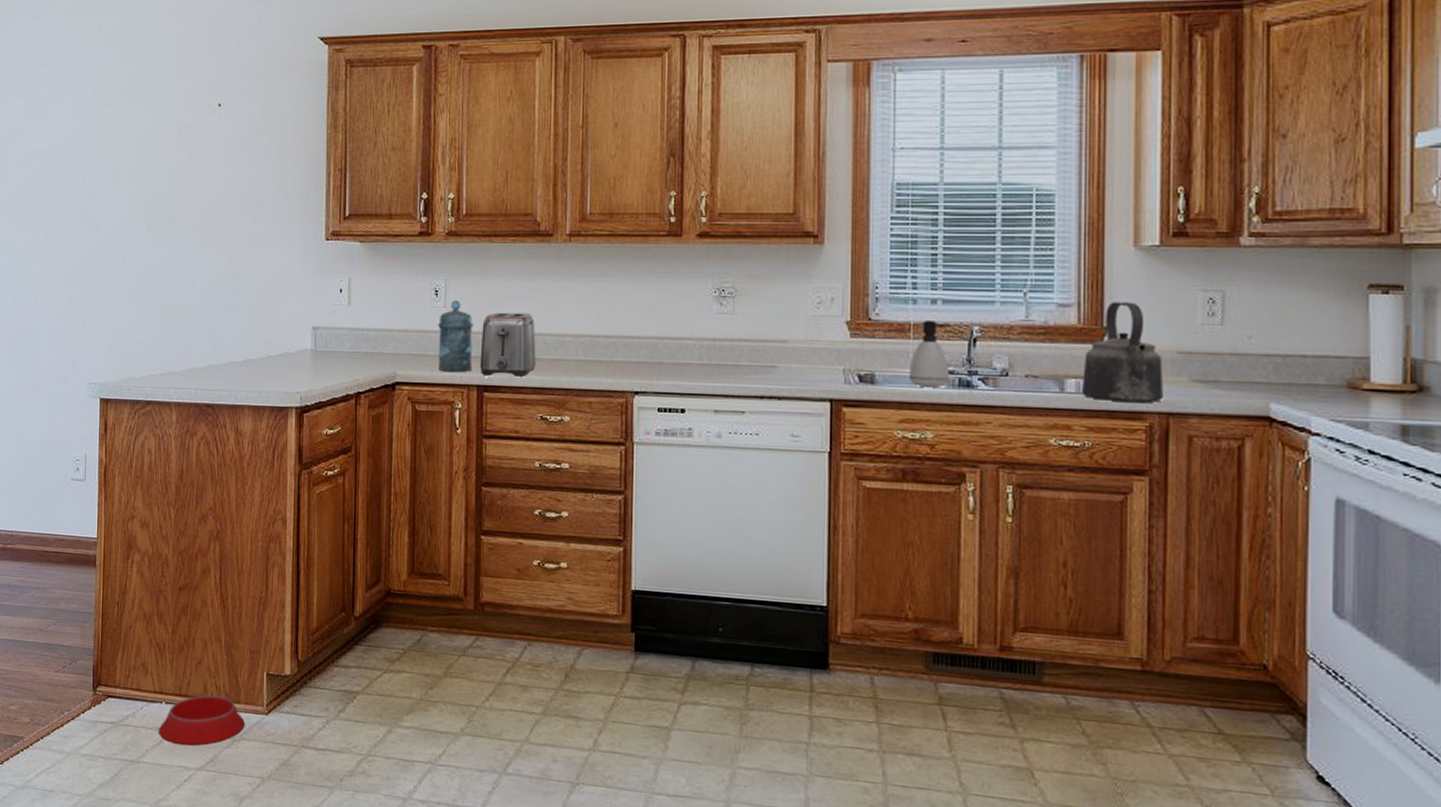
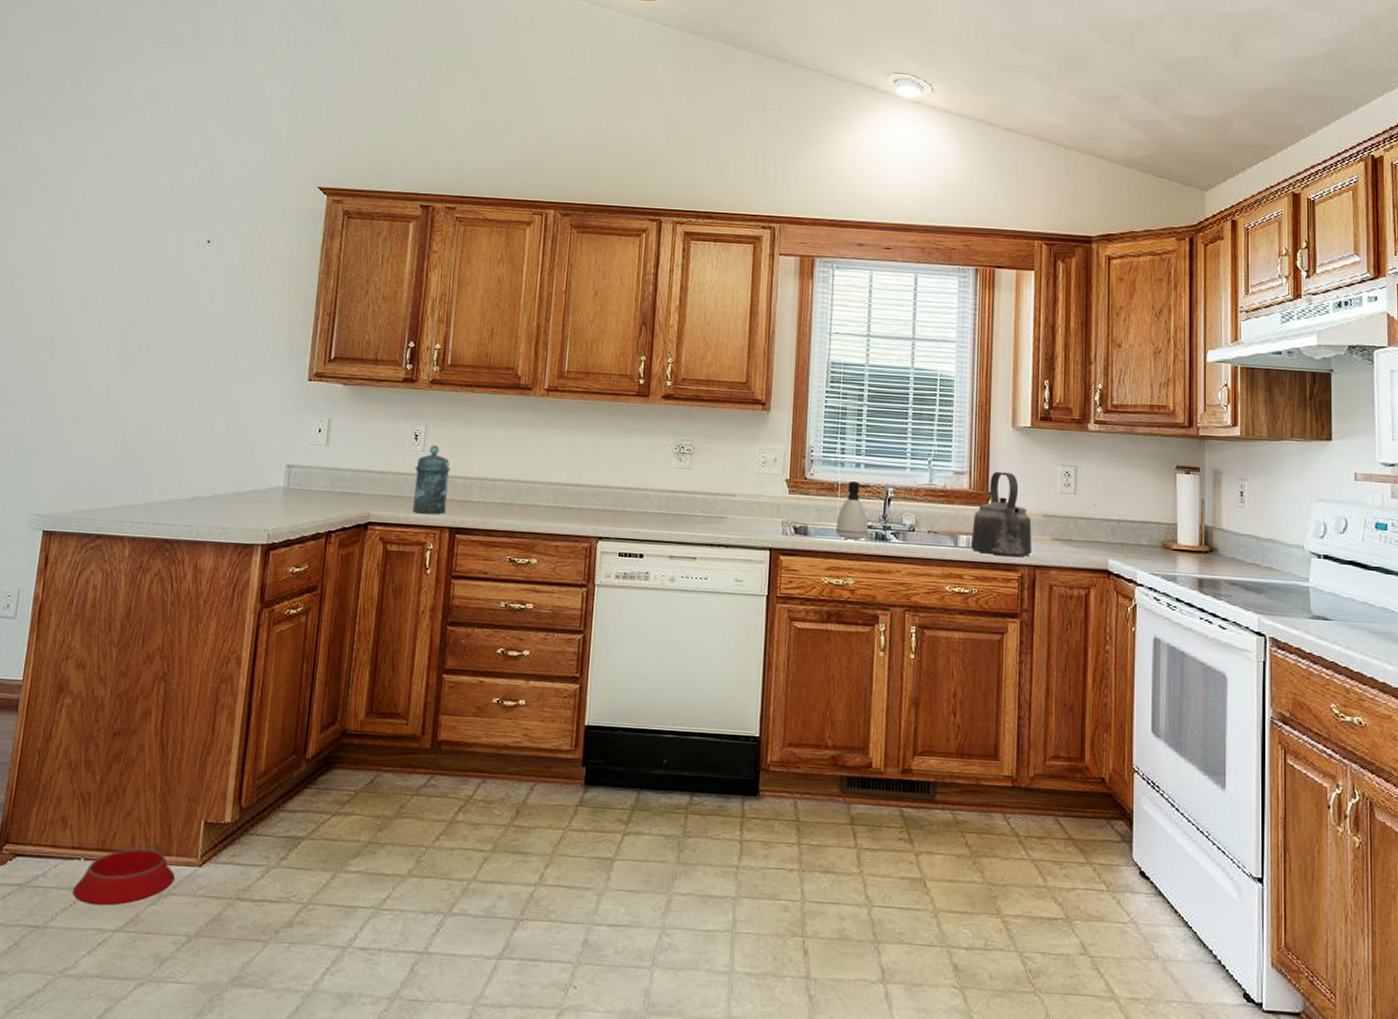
toaster: present [480,312,536,378] -> none [453,458,510,521]

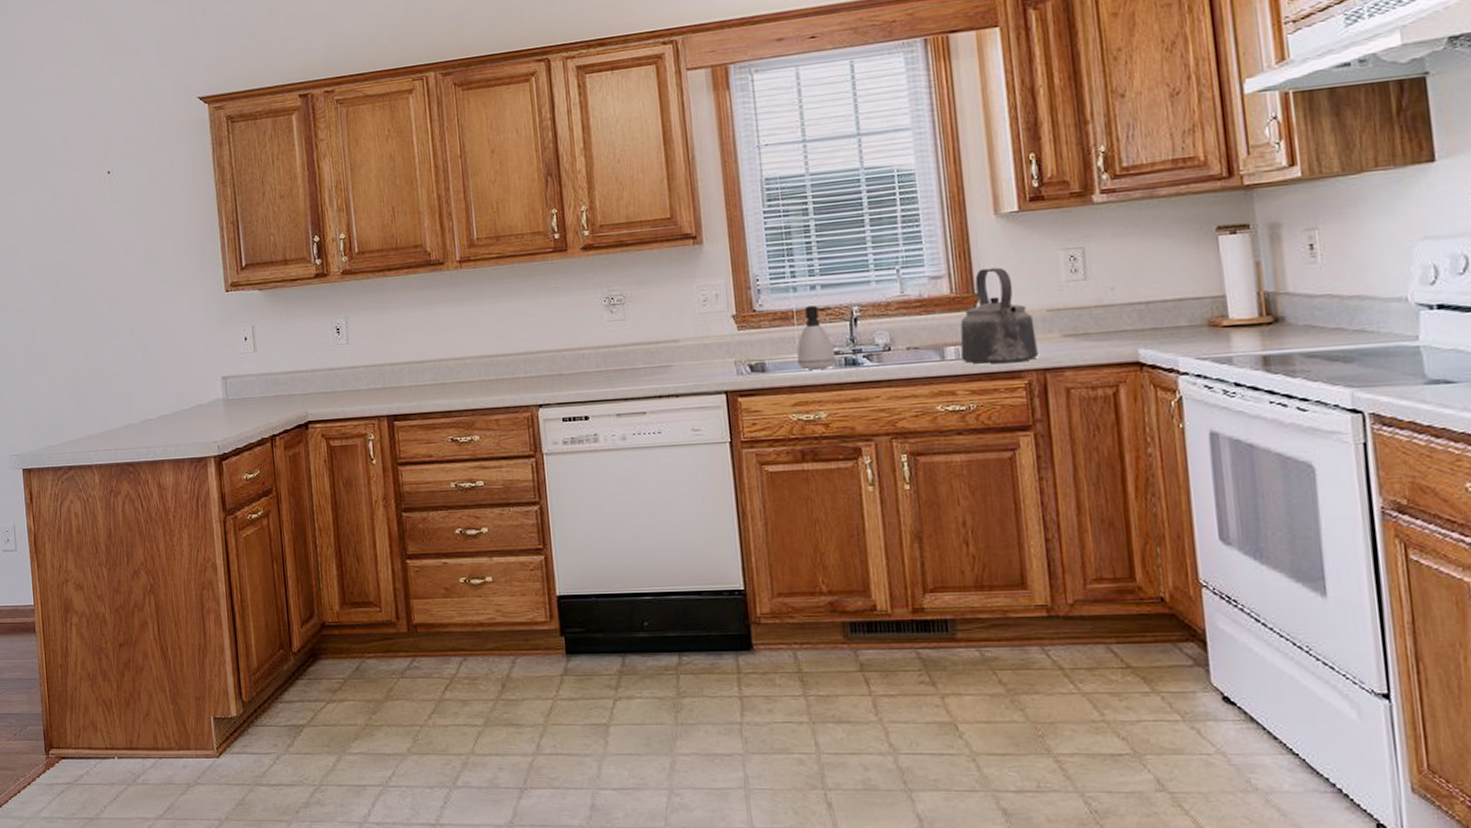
pet bowl: present [73,848,175,905] -> none [114,745,198,796]
canister: present [413,444,451,515] -> none [342,335,381,406]

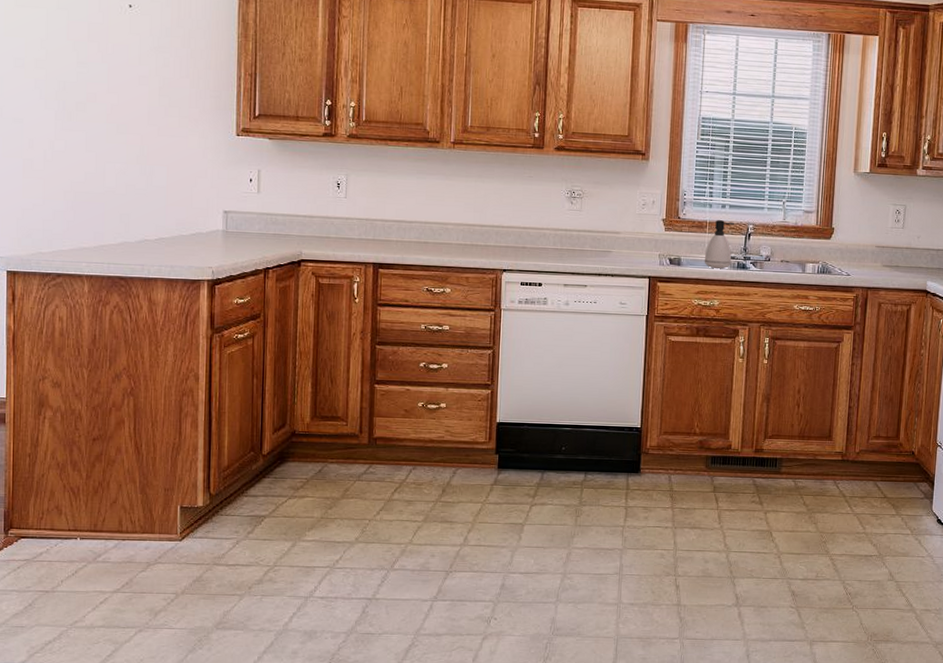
kettle: present [960,267,1038,364] -> none [816,210,867,281]

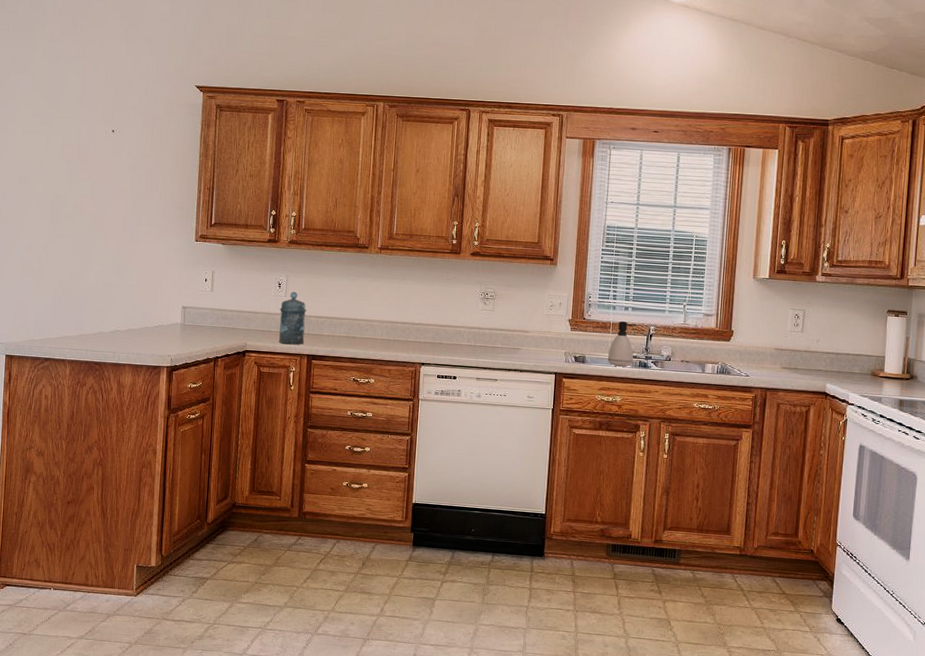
canister: none [339,192,371,252] -> present [278,291,307,345]

